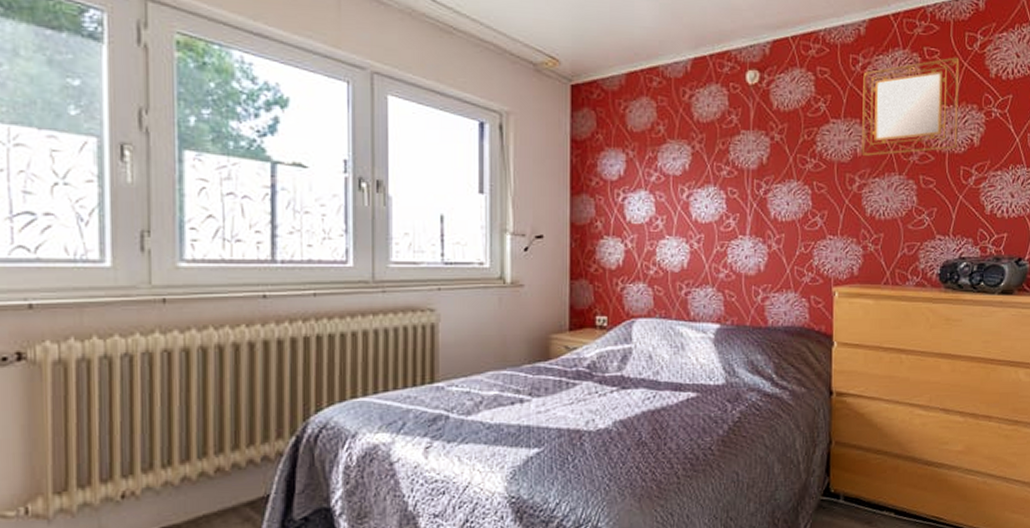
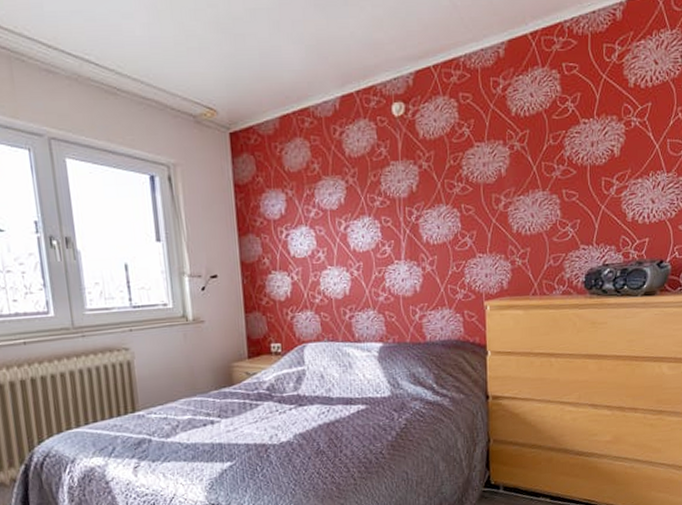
home mirror: present [861,57,960,156] -> none [504,70,598,175]

